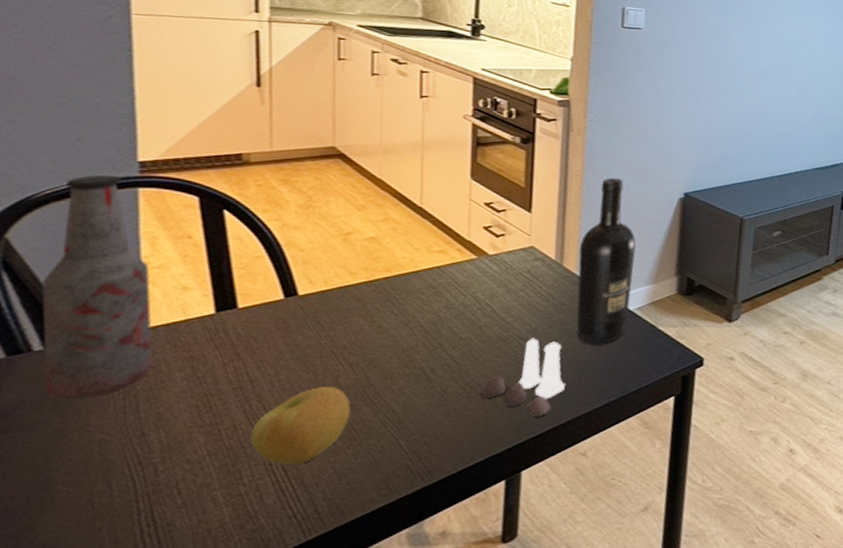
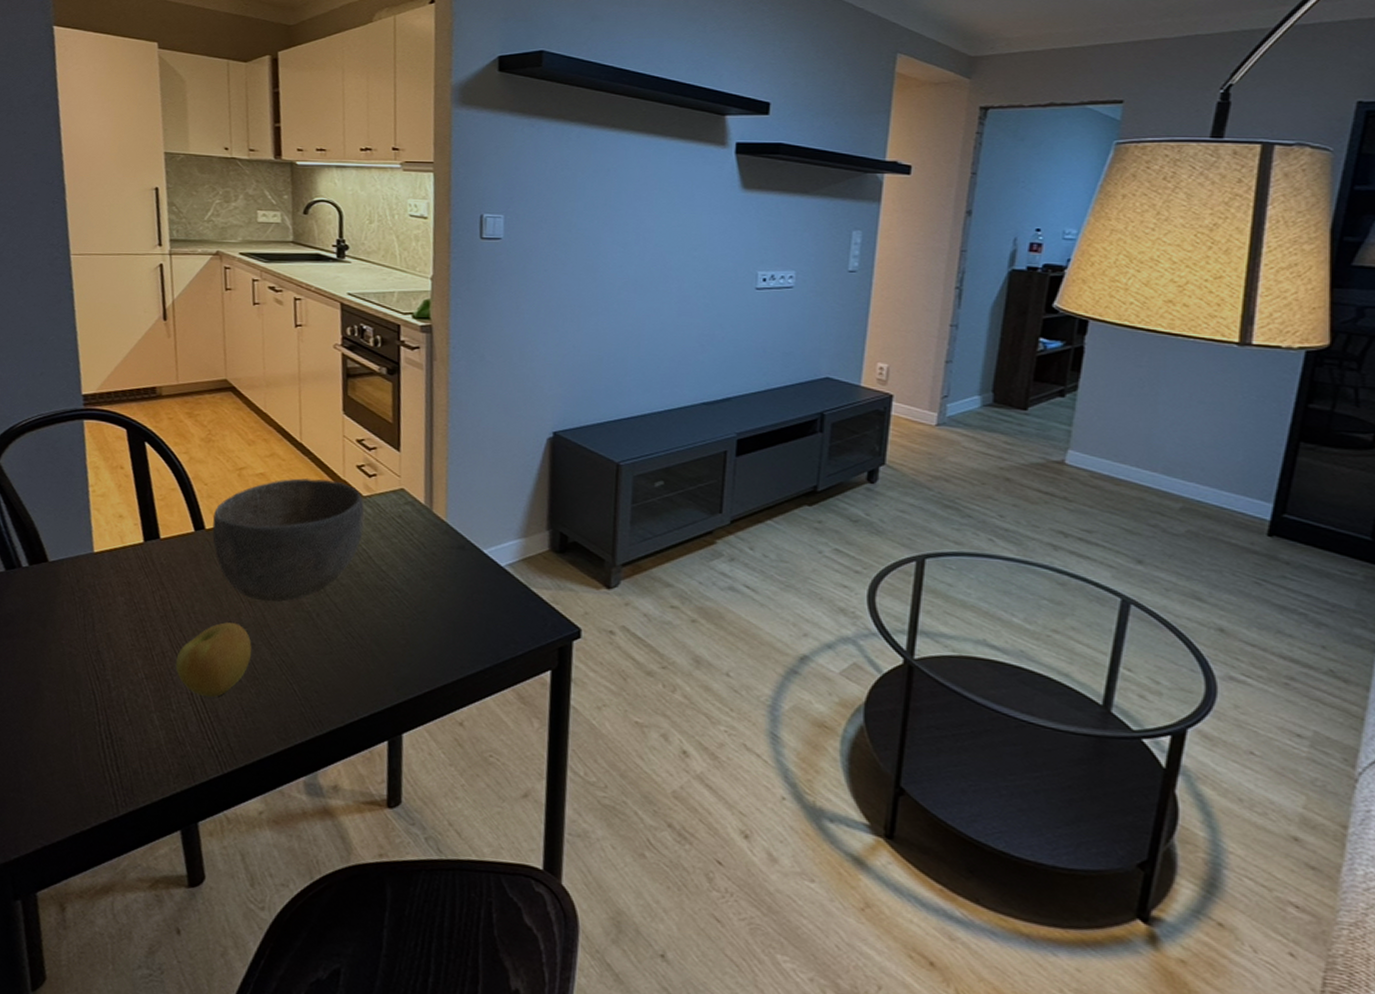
bottle: present [41,174,154,399] -> none [24,407,103,614]
bowl: none [307,241,490,362] -> present [212,478,365,602]
salt and pepper shaker set: present [479,338,565,417] -> none [360,589,440,677]
wine bottle: present [576,177,636,345] -> none [447,413,505,603]

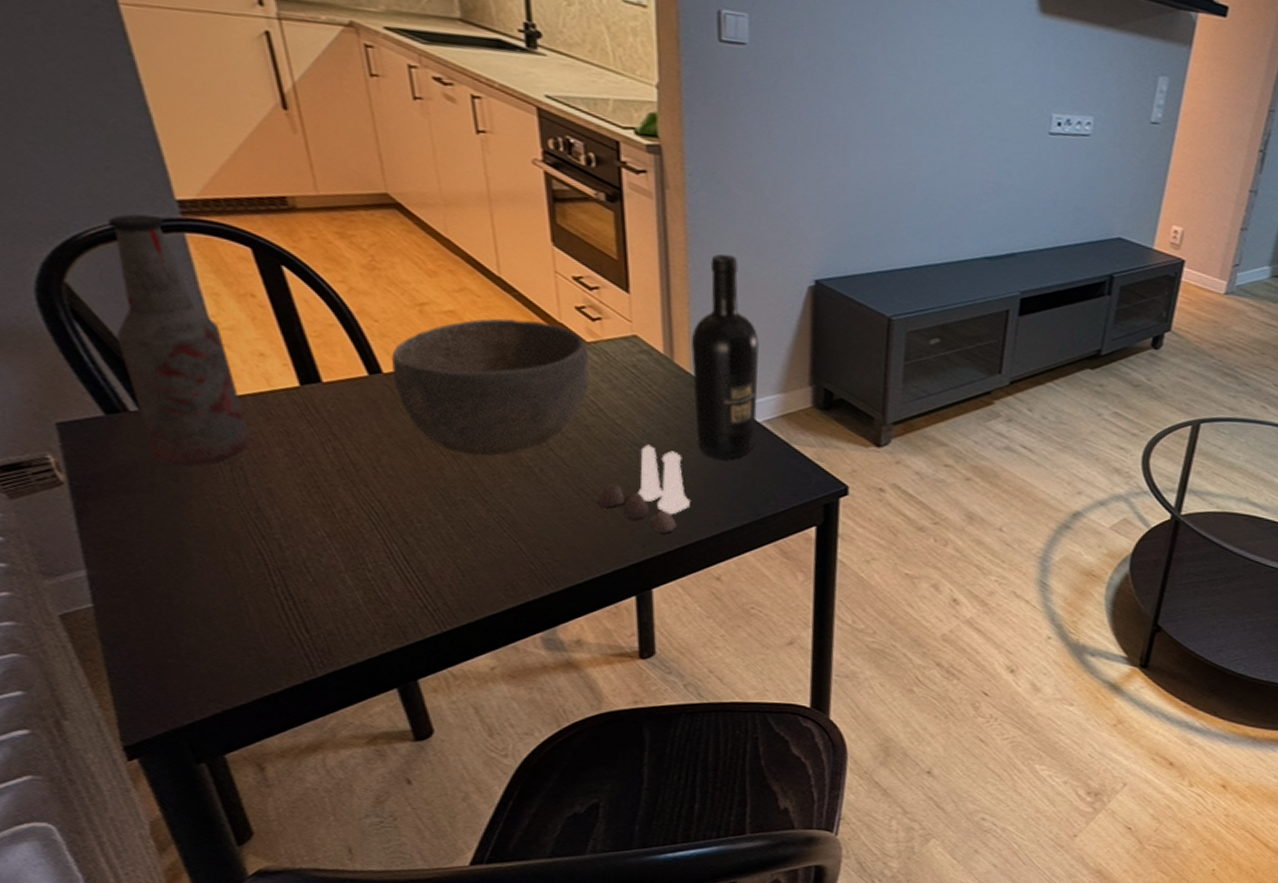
bottle: none [24,407,103,614] -> present [108,214,251,466]
apple: present [175,622,252,698] -> none [365,477,463,557]
salt and pepper shaker set: none [360,589,440,677] -> present [596,444,690,534]
wine bottle: none [447,413,505,603] -> present [691,253,759,460]

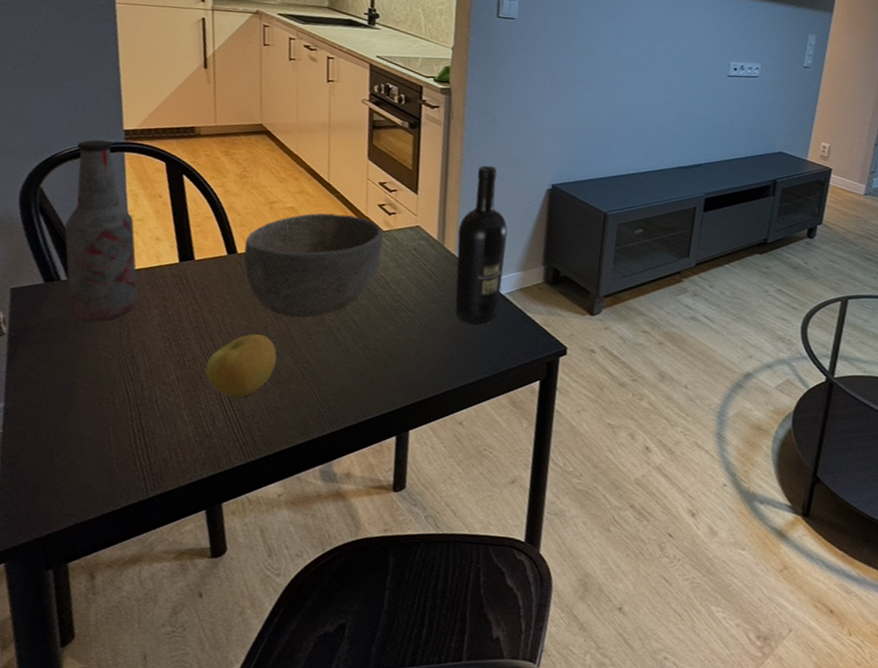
apple: none [365,477,463,557] -> present [205,334,277,398]
salt and pepper shaker set: present [596,444,690,534] -> none [375,311,445,384]

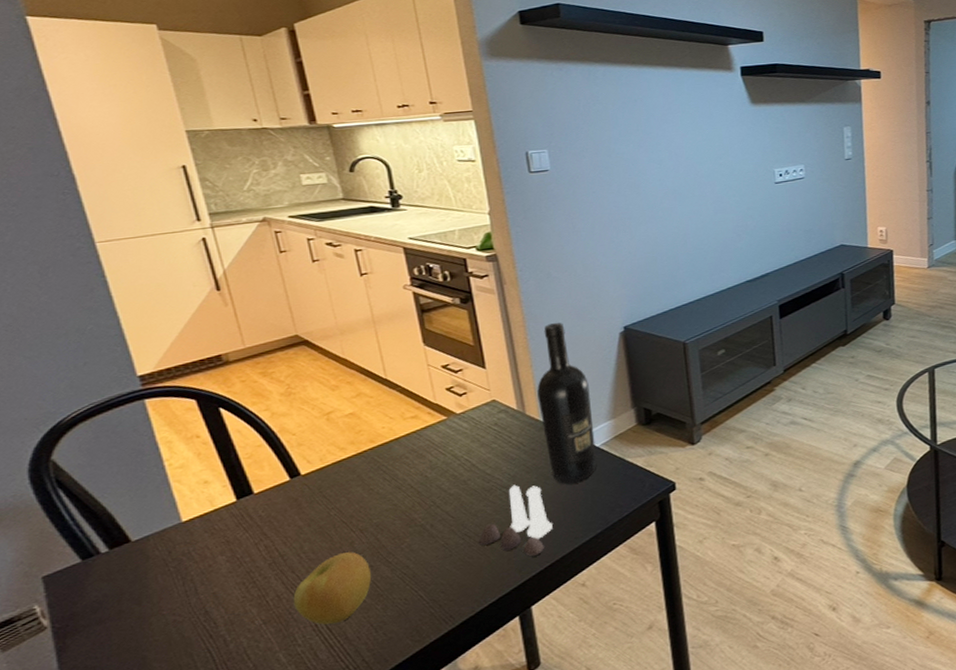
bottle: present [64,139,139,322] -> none [86,391,199,591]
bowl: present [244,213,384,318] -> none [308,406,463,527]
salt and pepper shaker set: none [375,311,445,384] -> present [478,484,553,557]

